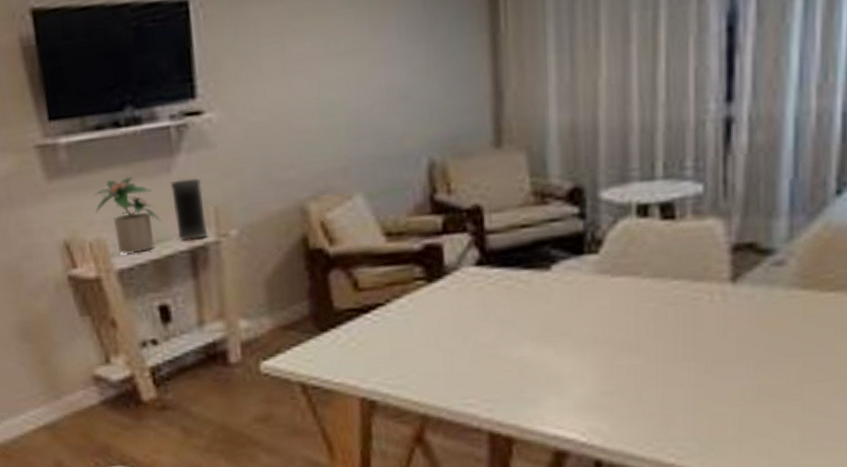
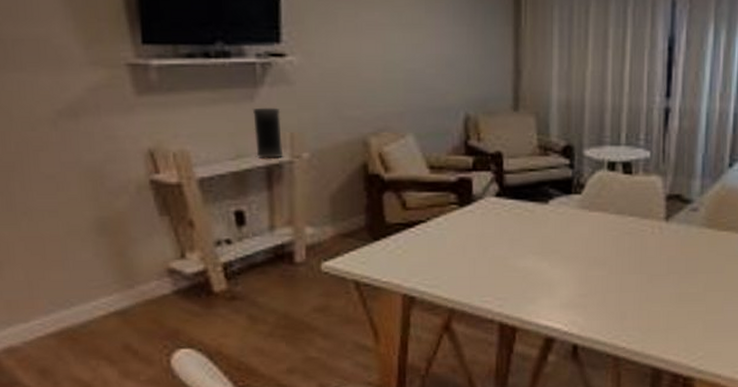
potted plant: present [94,176,161,255] -> none [181,100,242,166]

